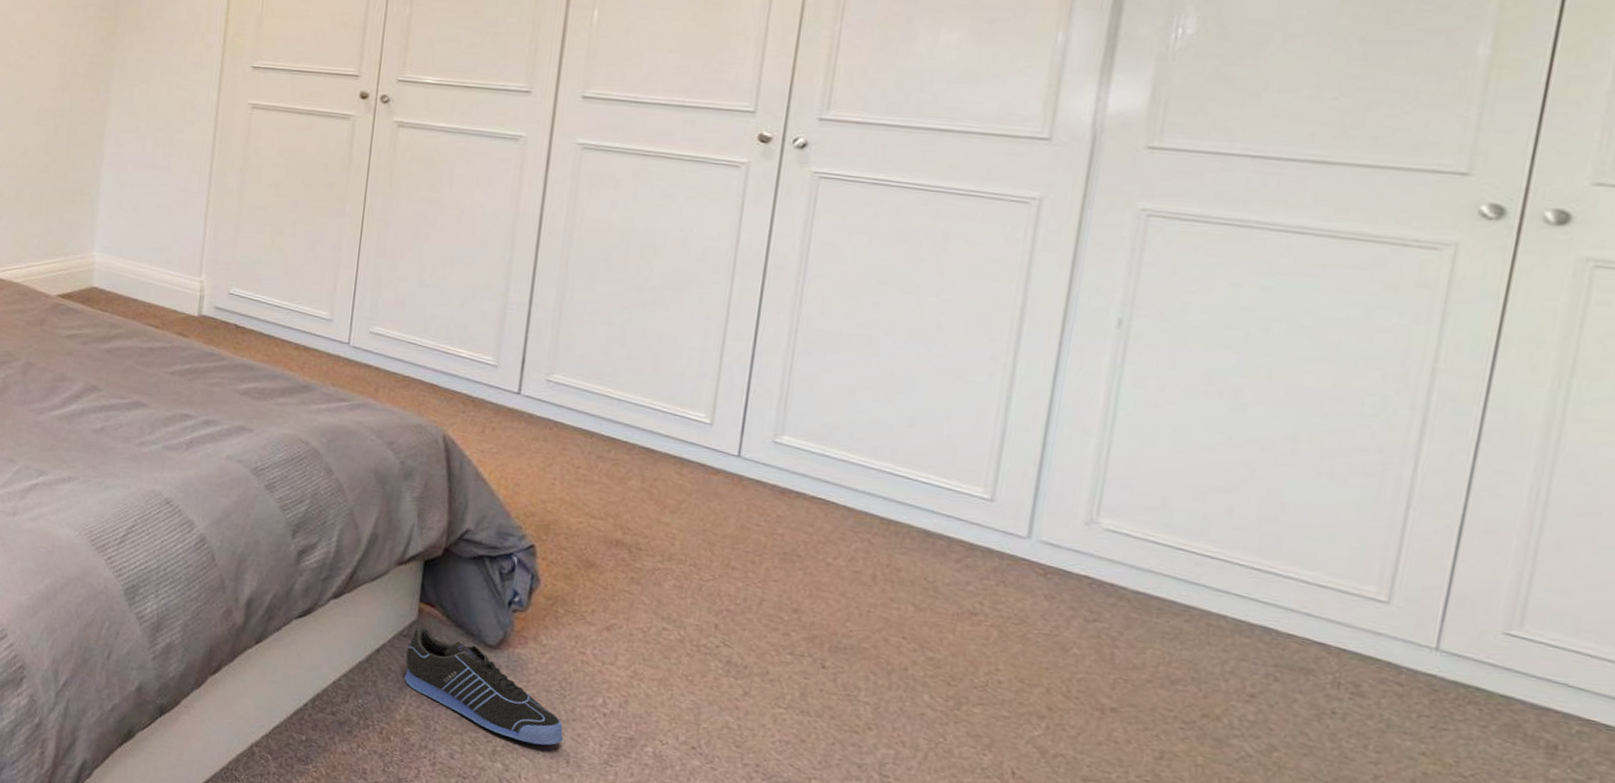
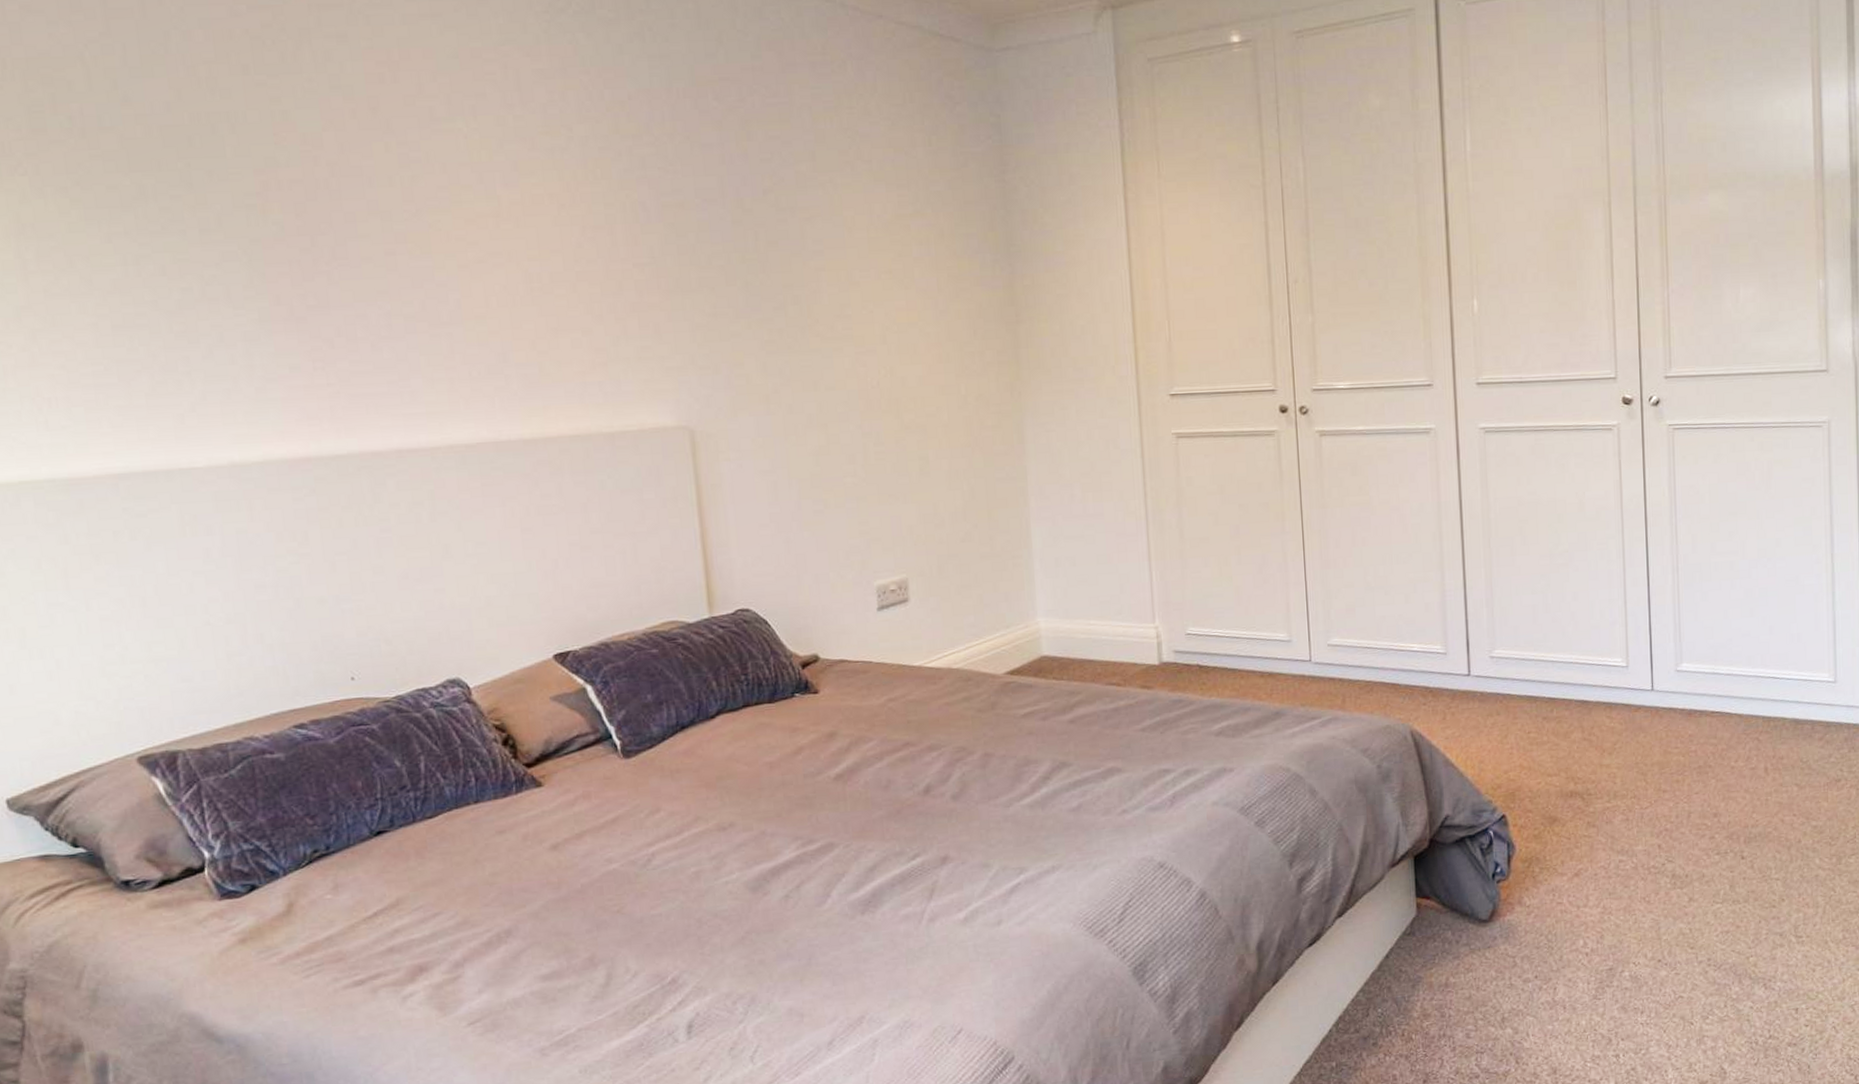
sneaker: present [404,626,564,746] -> none [1412,920,1558,1002]

